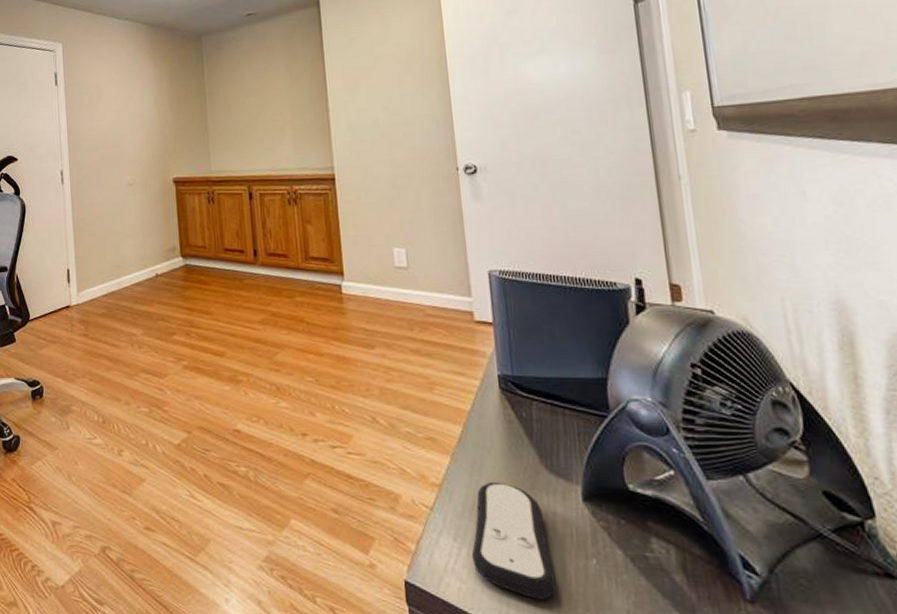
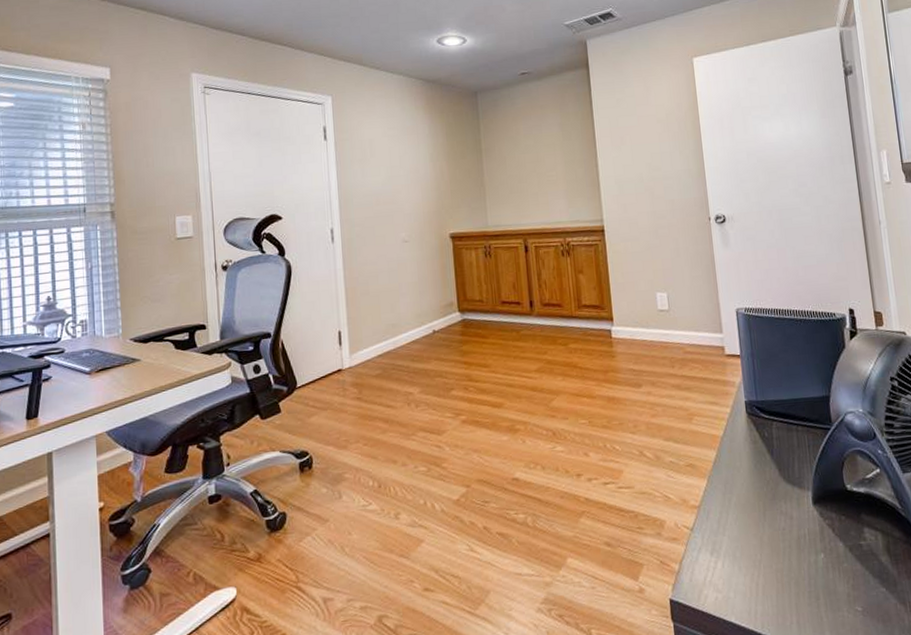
remote control: present [471,481,558,600] -> none [725,497,795,597]

